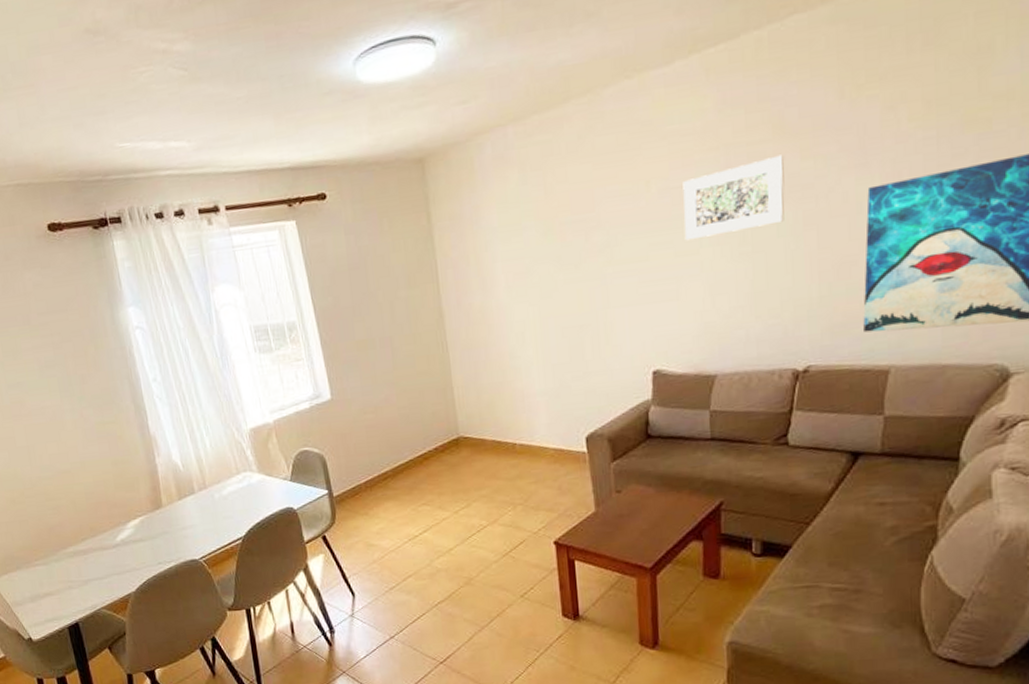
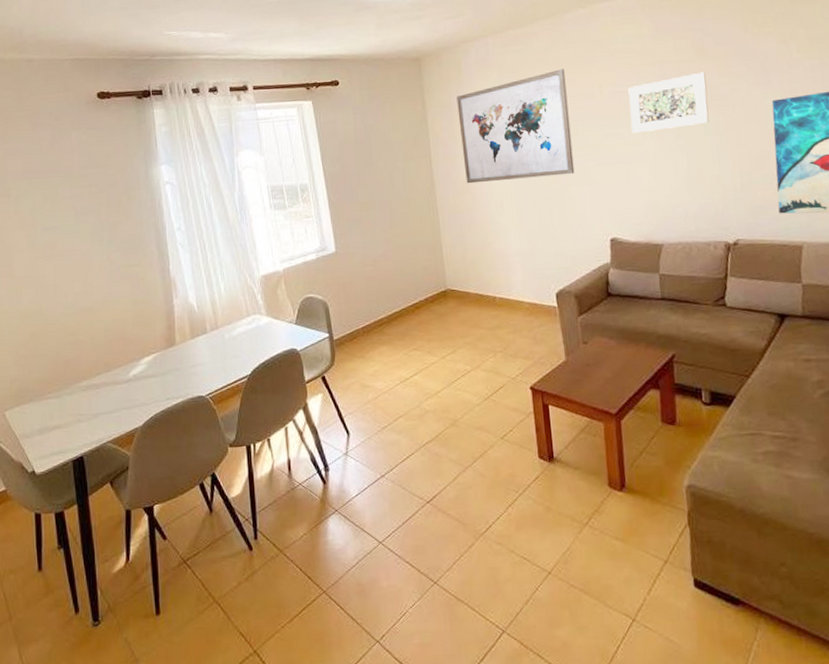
wall art: none [469,162,612,313] -> present [456,69,575,184]

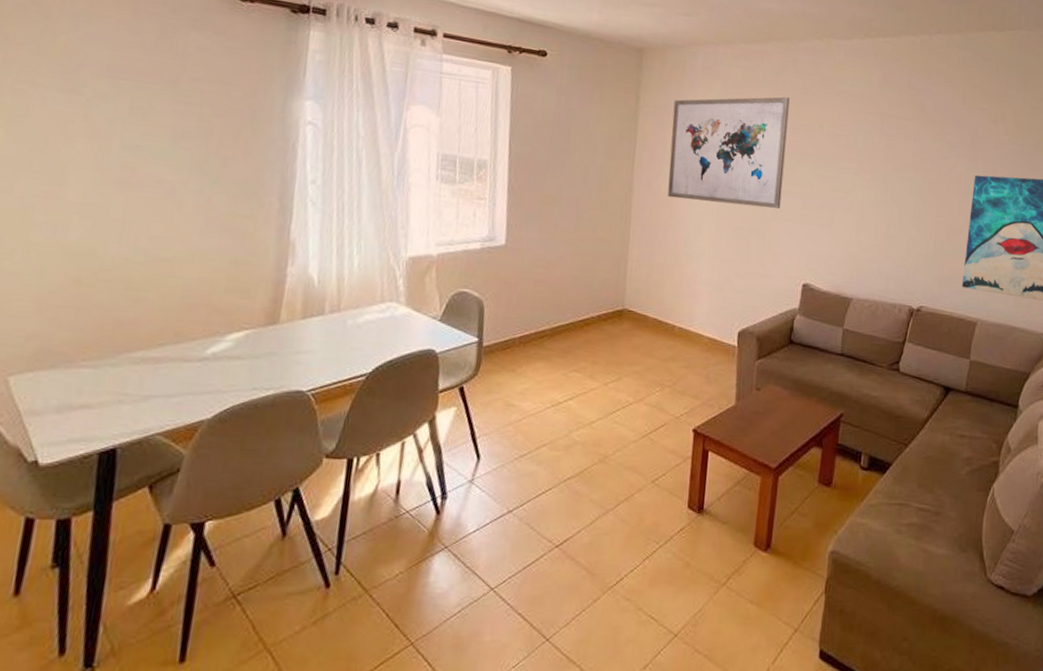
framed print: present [628,71,710,134] -> none [843,131,921,185]

